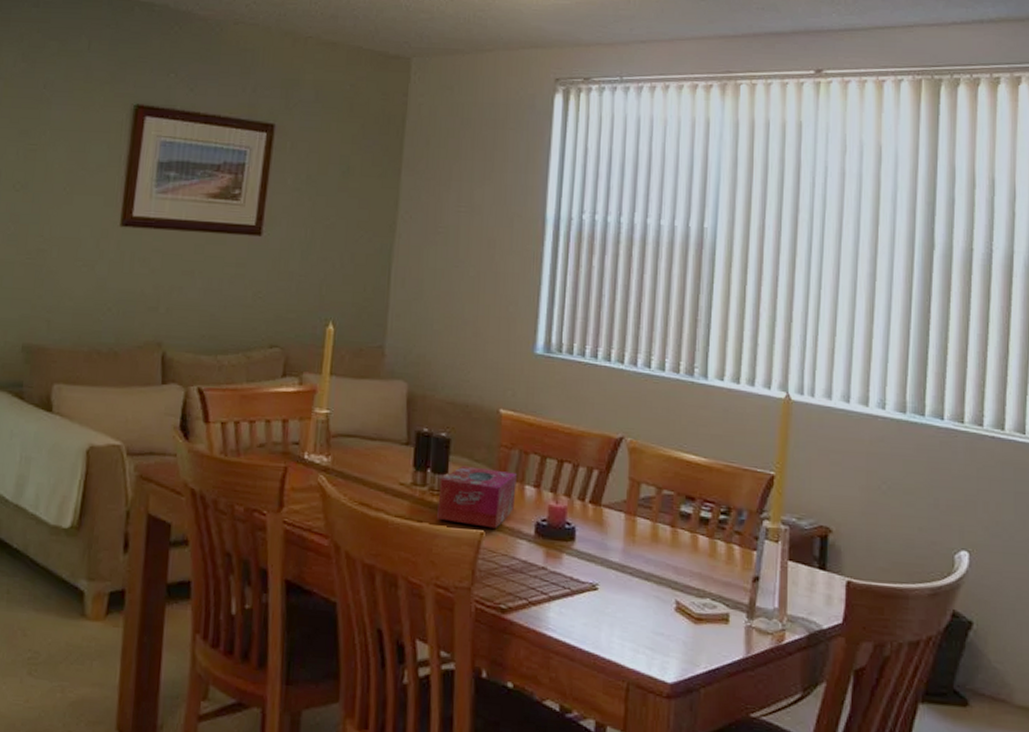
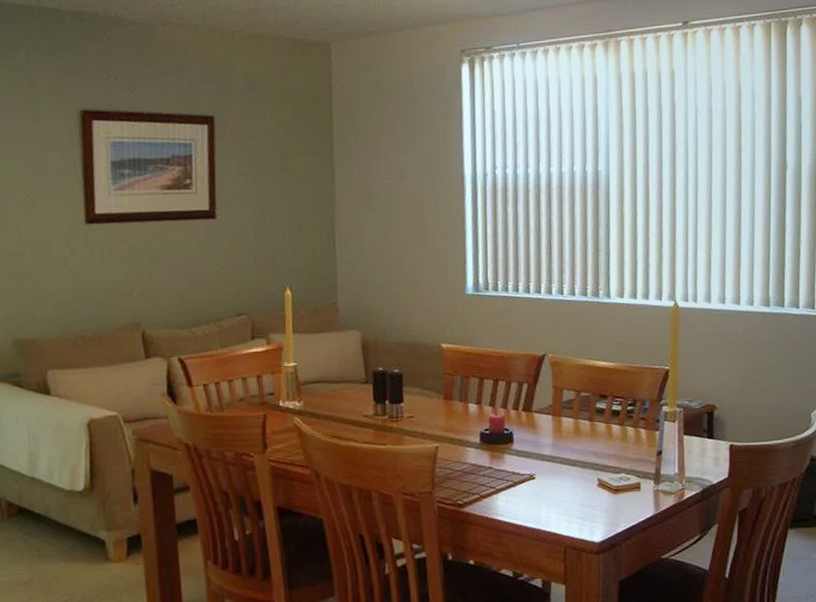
tissue box: present [437,466,517,528] -> none [397,394,462,442]

